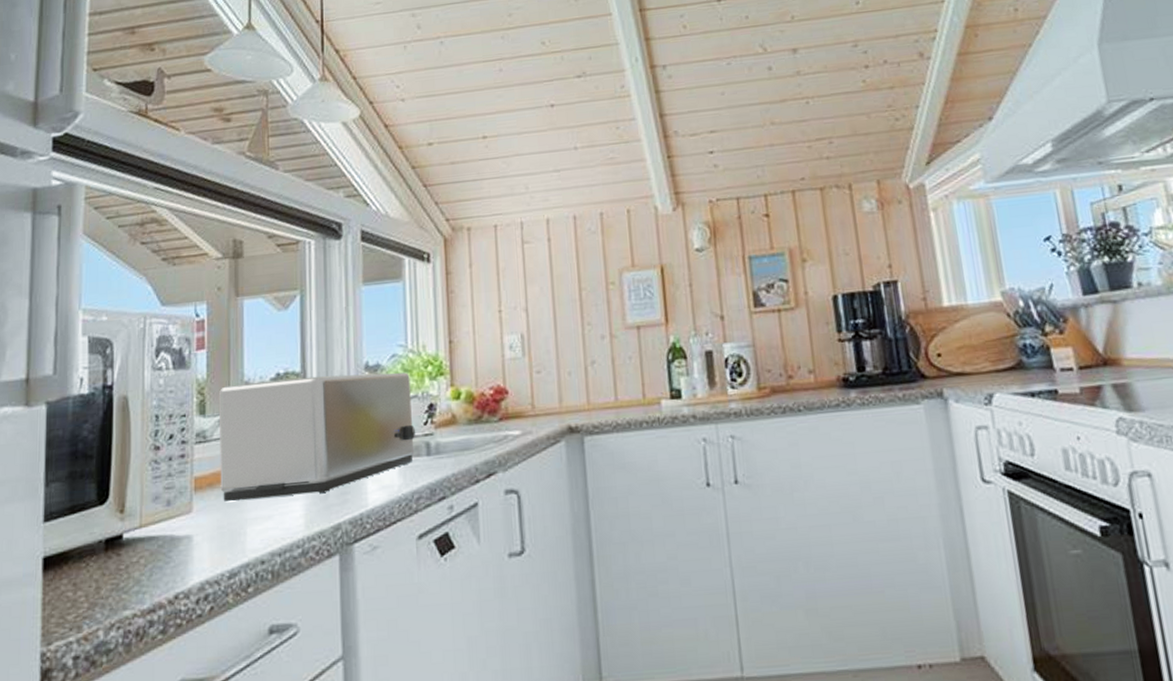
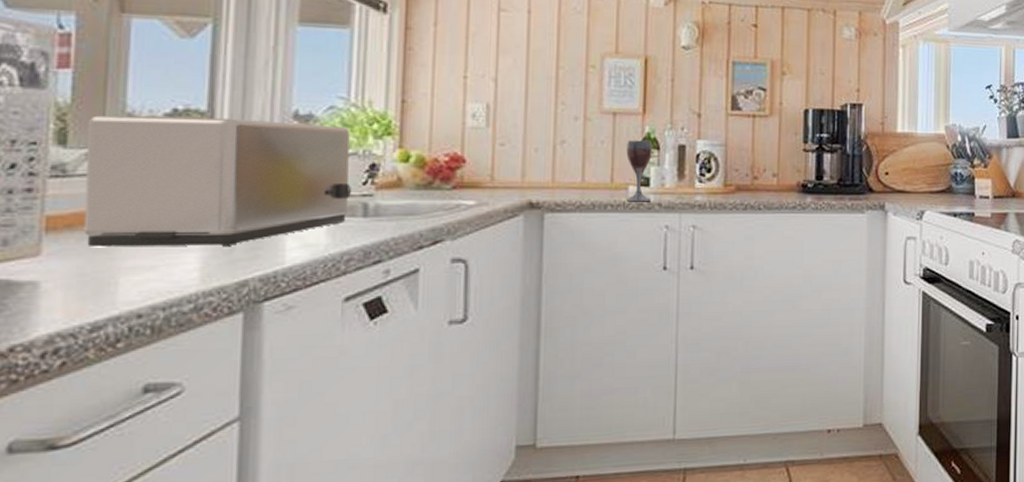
cup: none [654,350,685,417] -> present [626,140,652,202]

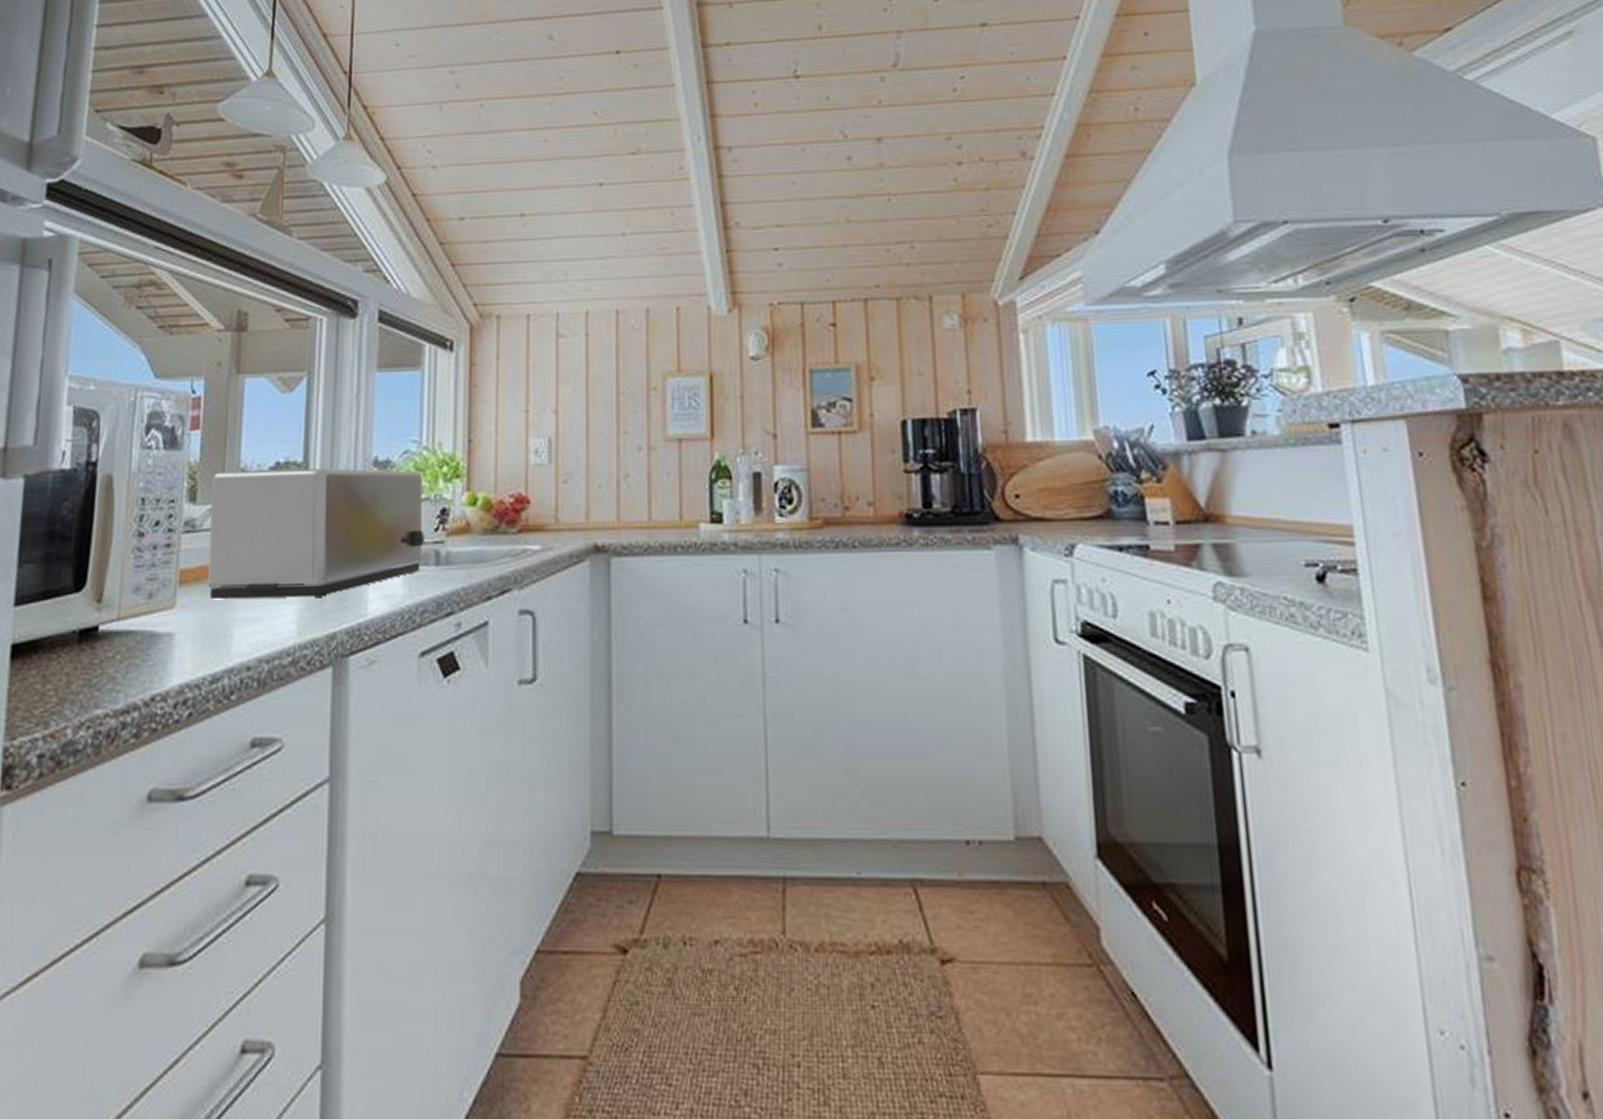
cup: present [626,140,652,202] -> none [695,469,725,542]

